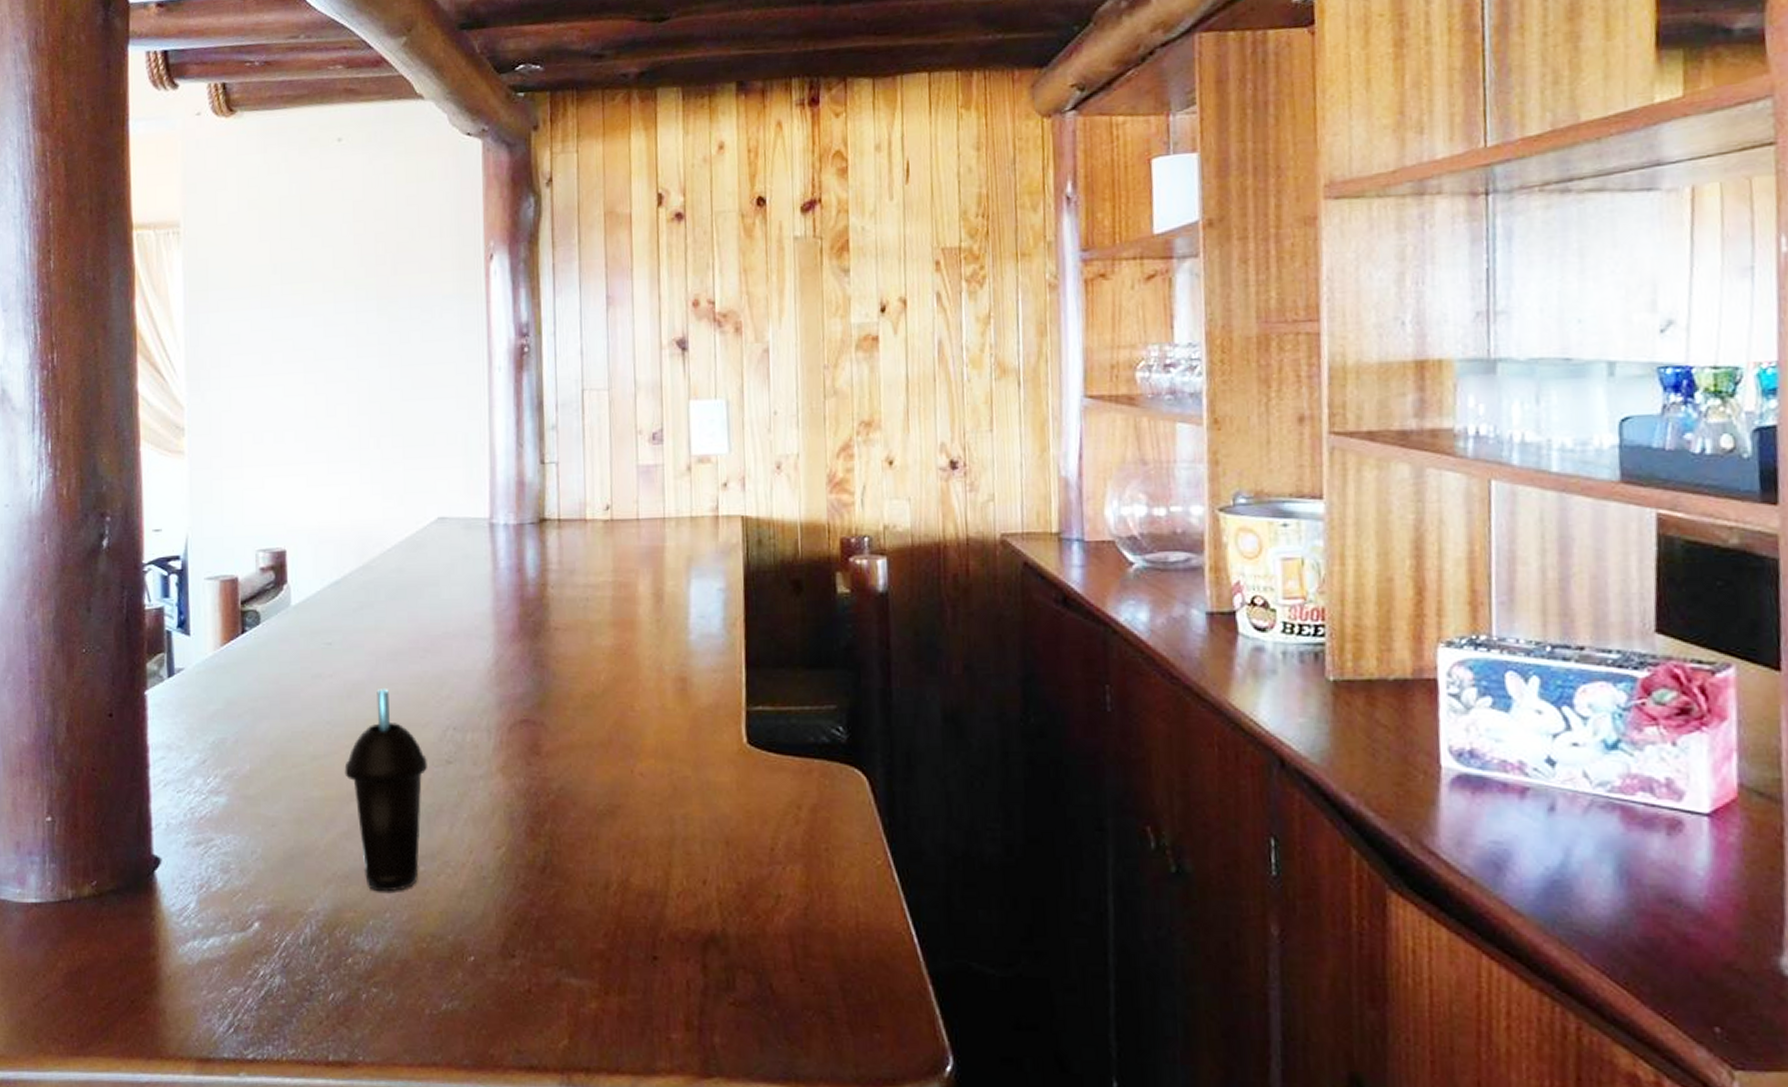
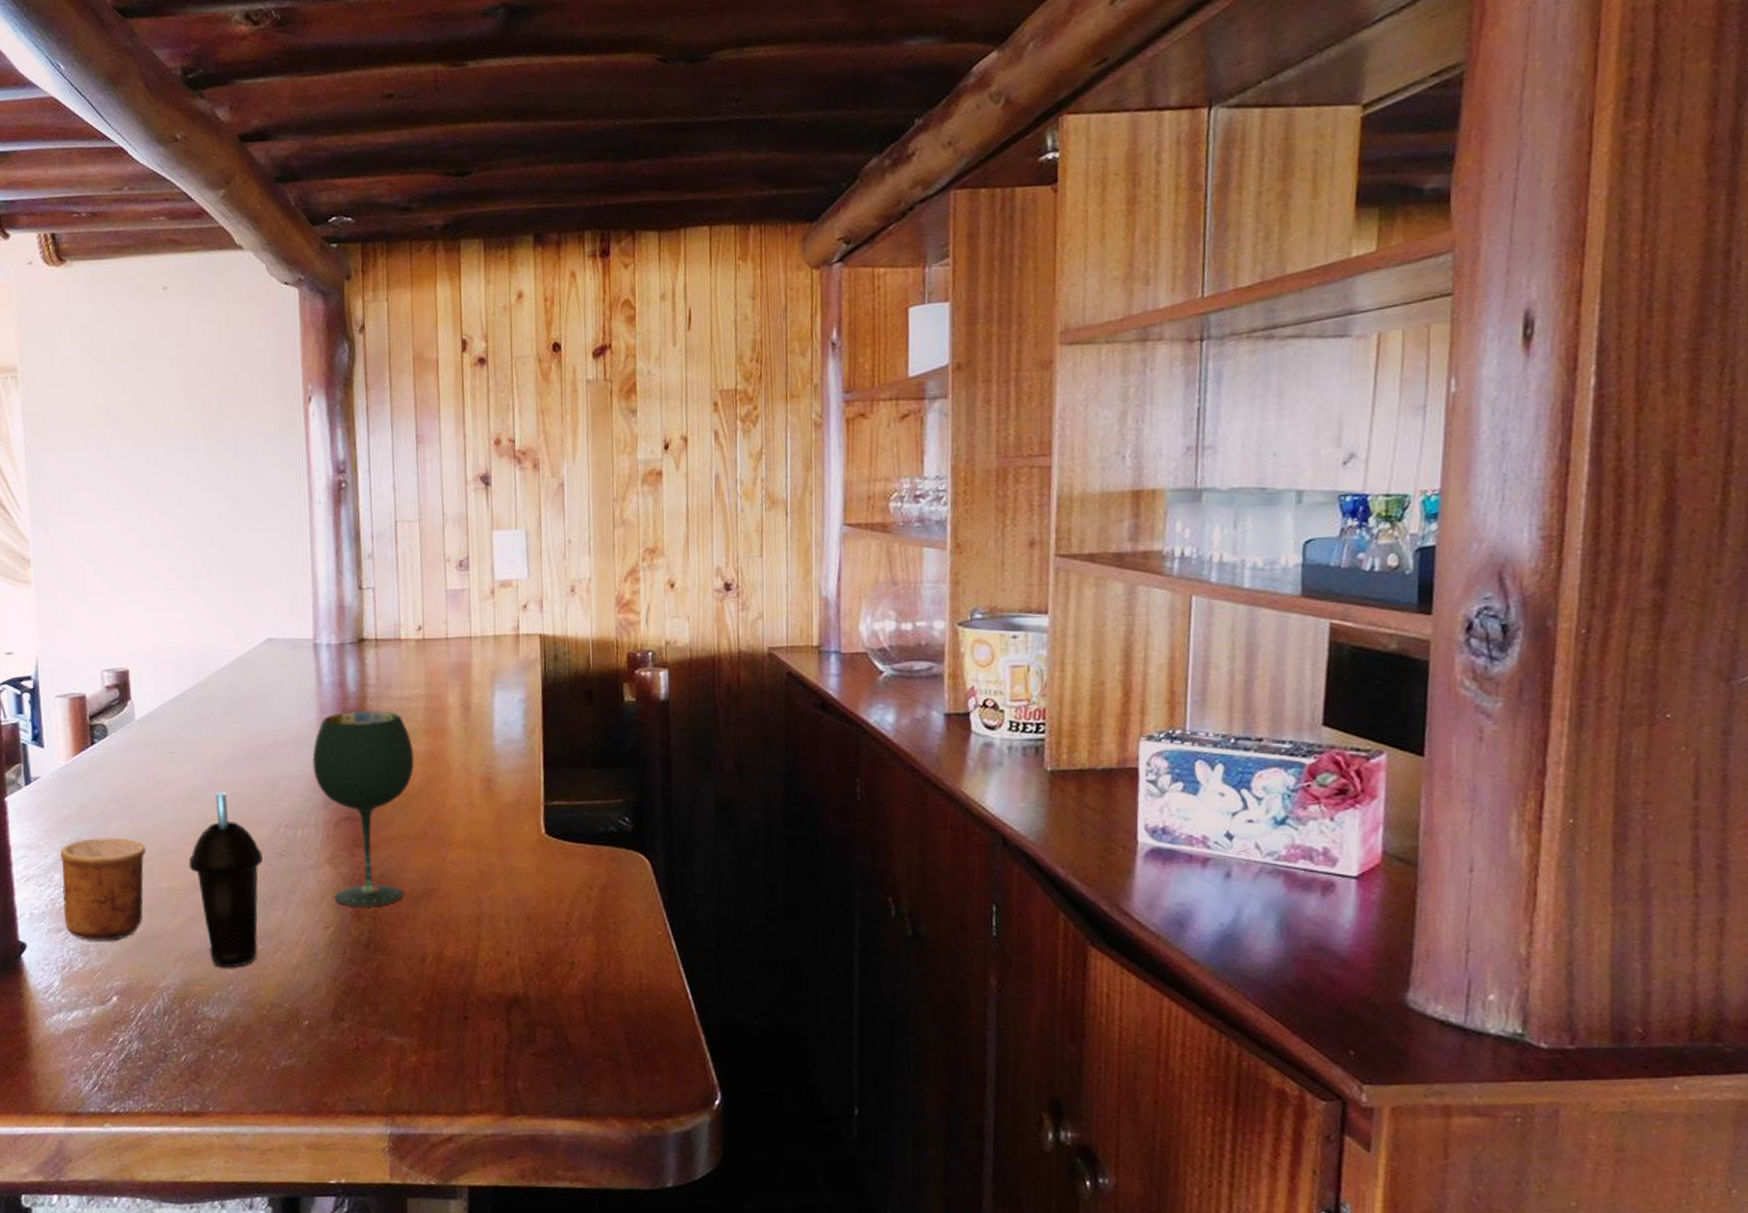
cup: none [203,739,298,857] -> present [60,838,146,941]
wine glass: none [485,600,600,824] -> present [312,711,415,907]

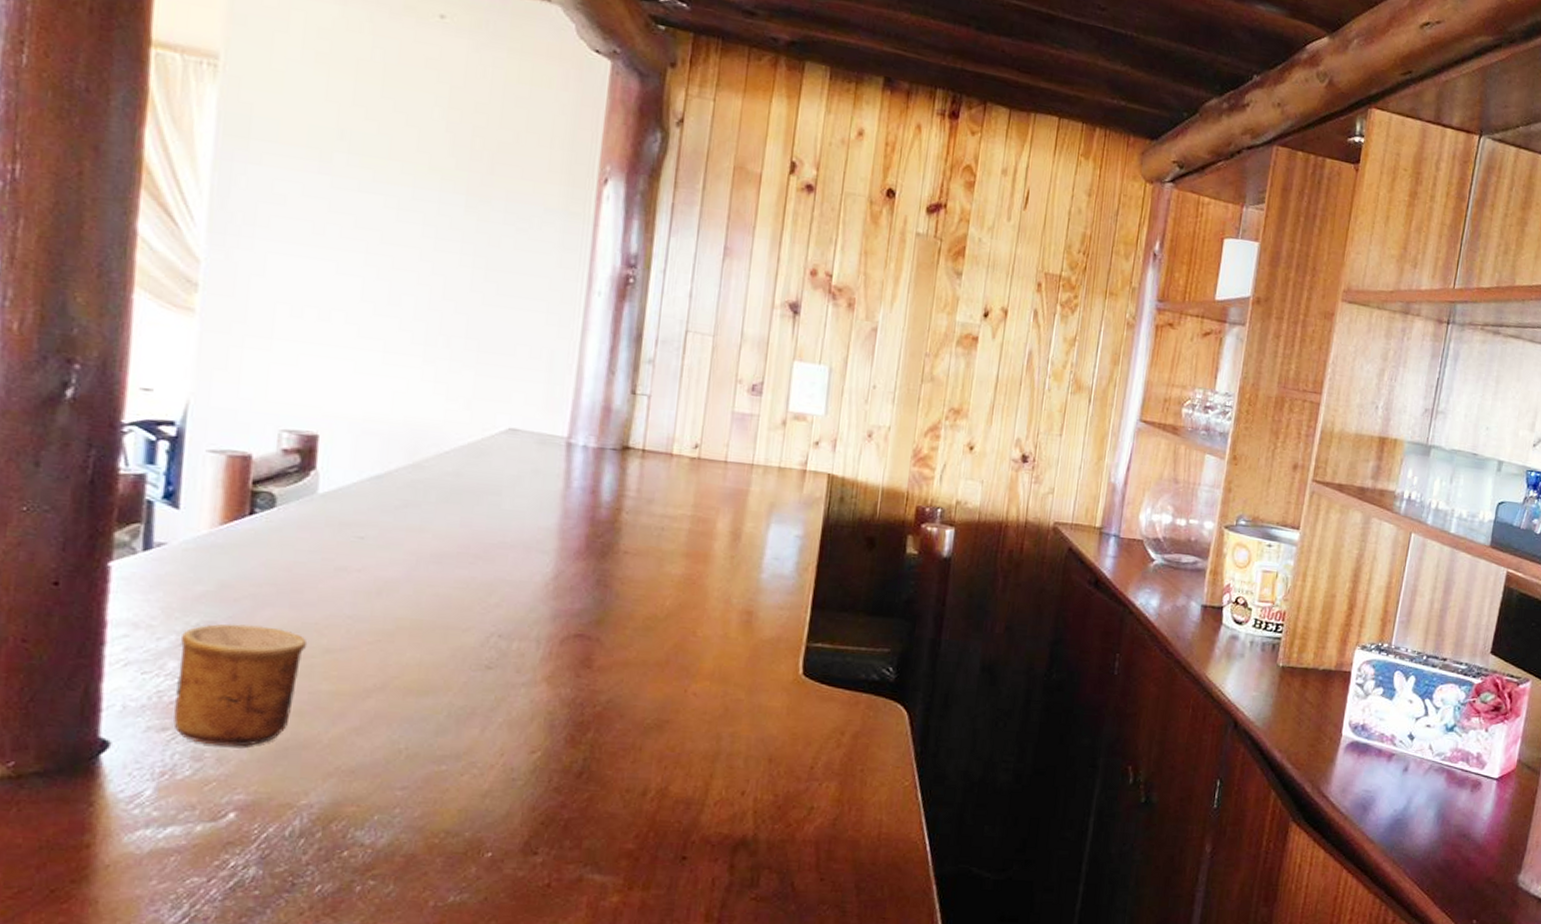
cup: present [188,791,263,968] -> none [363,588,464,789]
wine glass: present [312,711,415,907] -> none [543,521,669,734]

